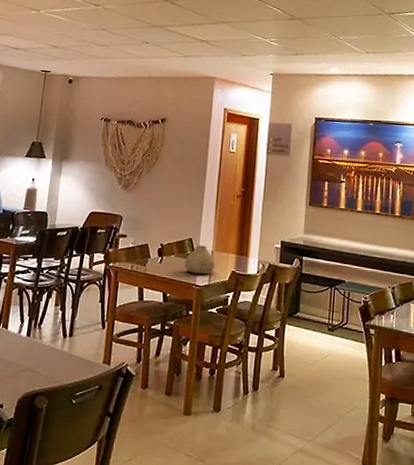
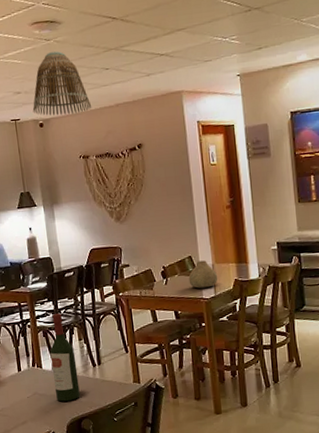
wine bottle: none [15,272,48,372] -> present [50,313,80,402]
lamp shade: none [65,17,125,78] -> present [32,51,92,116]

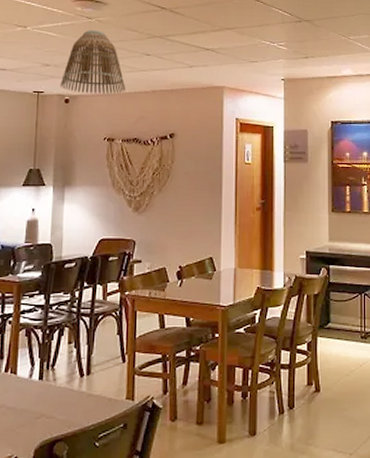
wine bottle: present [50,313,80,402] -> none [28,310,61,418]
vase: present [188,260,218,289] -> none [206,263,239,294]

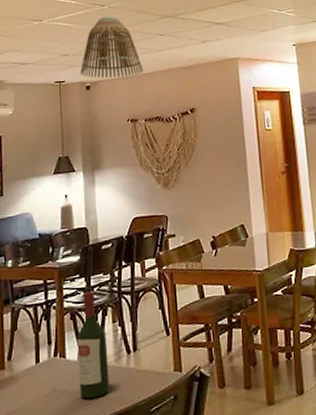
wine bottle: none [28,310,61,418] -> present [77,291,110,399]

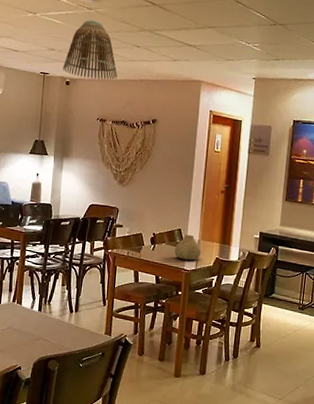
wine bottle: present [77,291,110,399] -> none [29,257,56,341]
vase: none [240,229,273,260] -> present [174,234,202,260]

